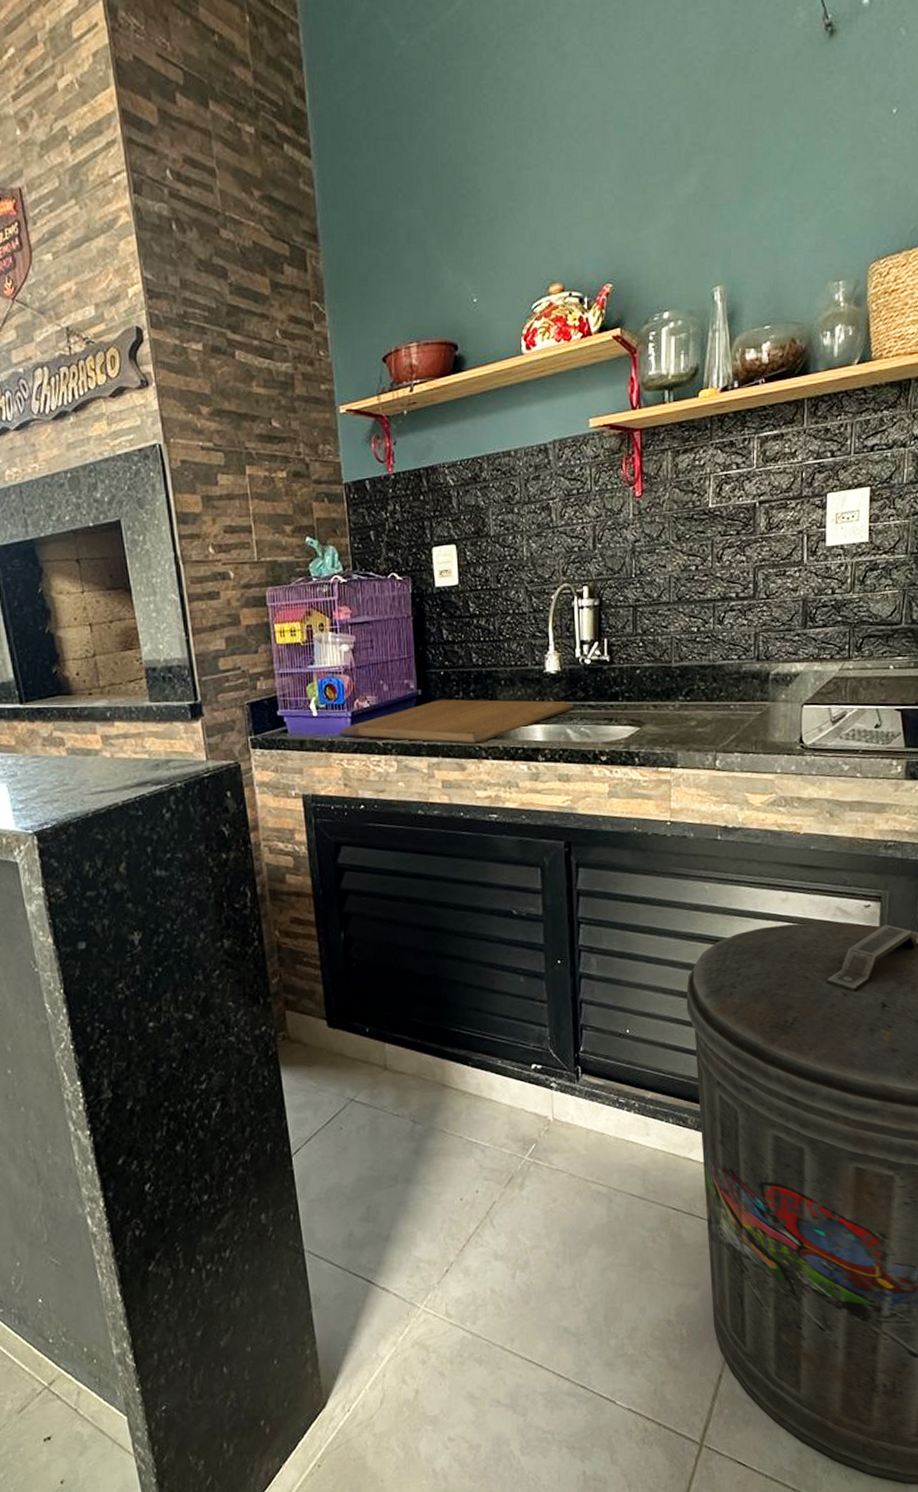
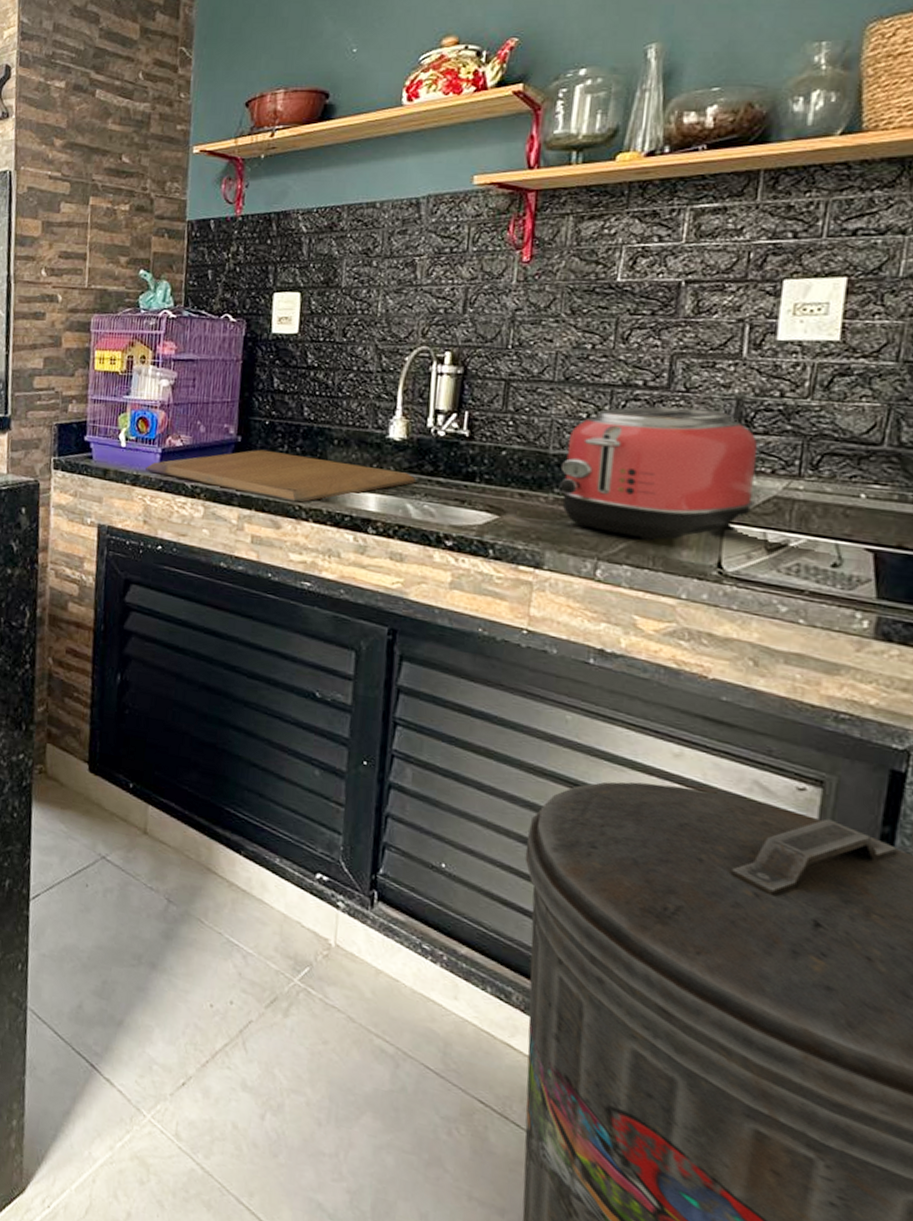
toaster: none [682,612,821,729] -> present [558,406,758,541]

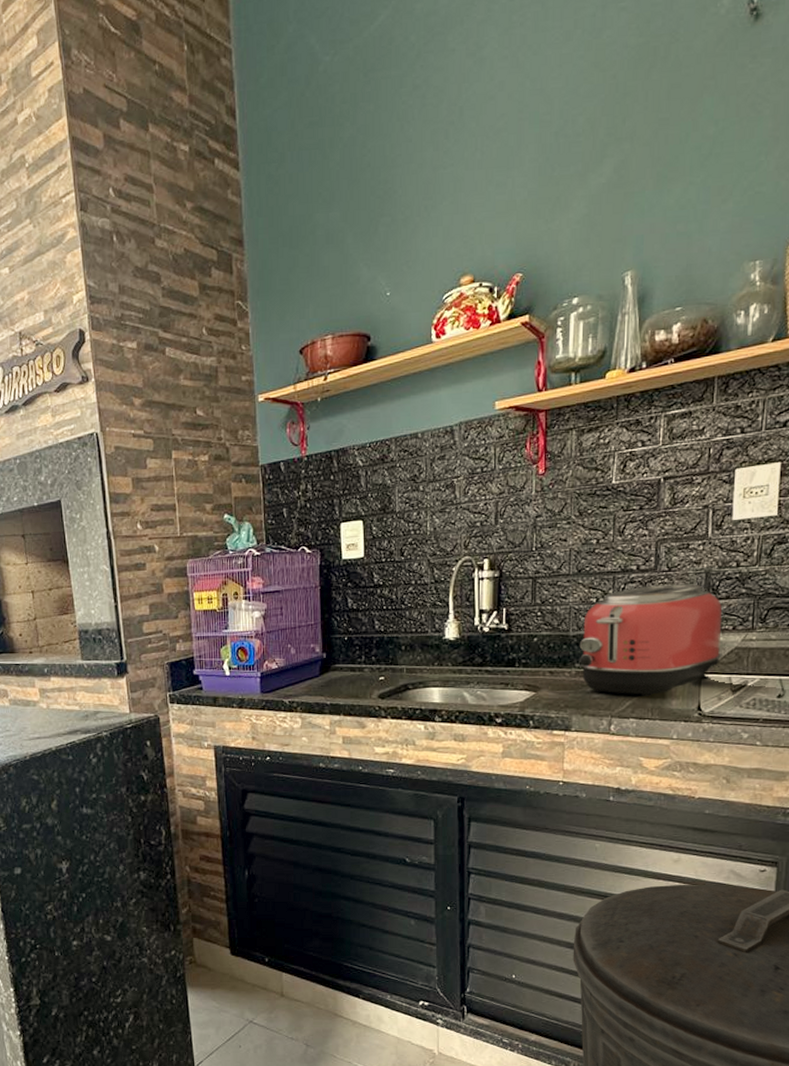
chopping board: present [145,449,417,504] -> none [249,662,470,705]

